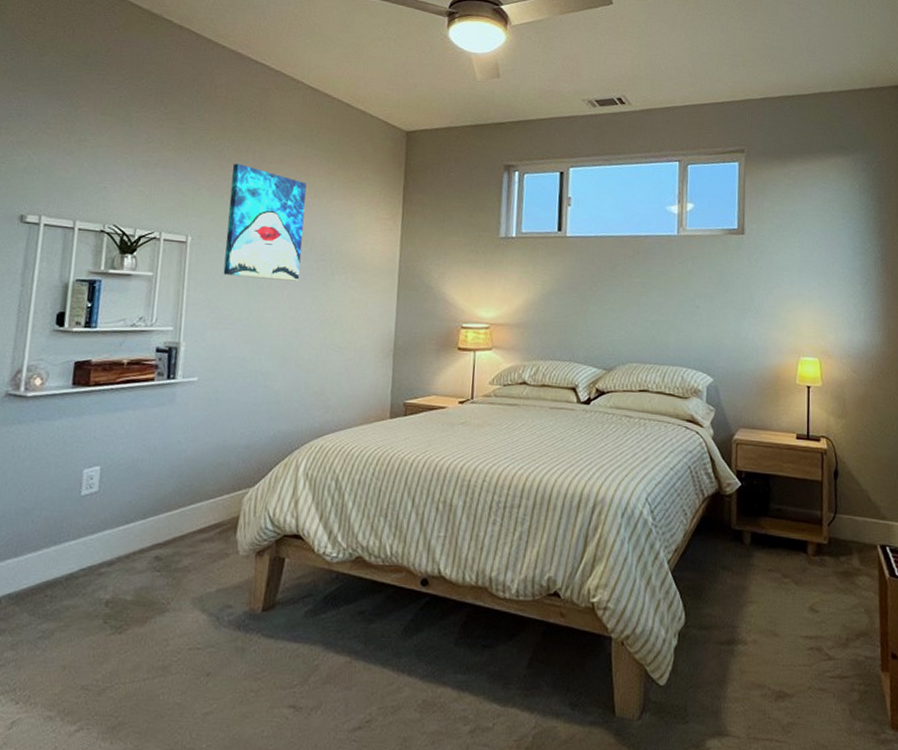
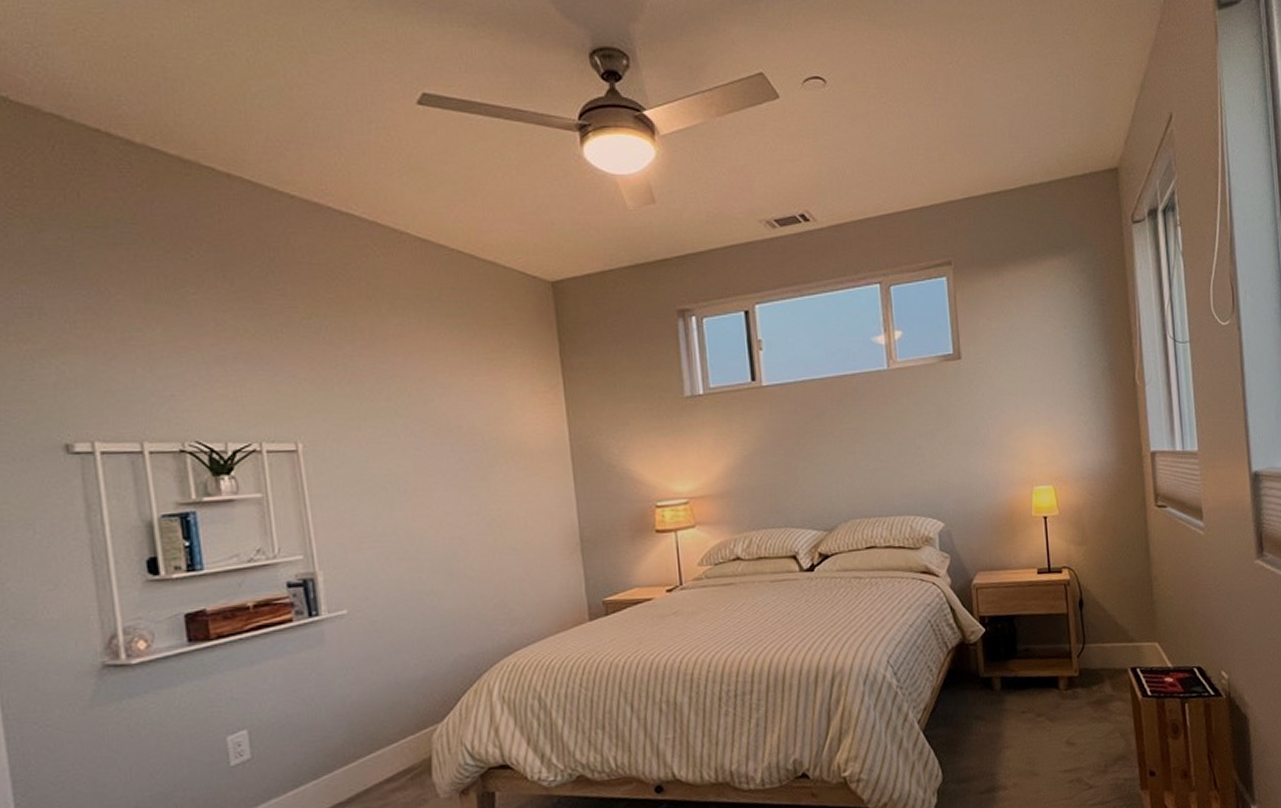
wall art: present [223,163,307,281] -> none [337,344,451,484]

